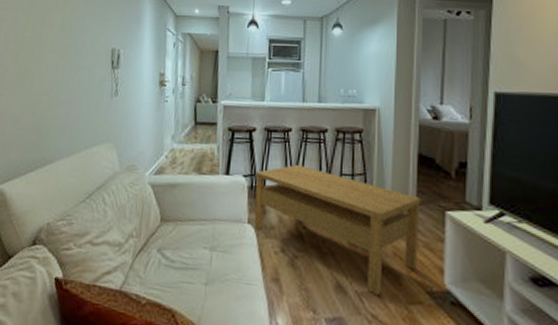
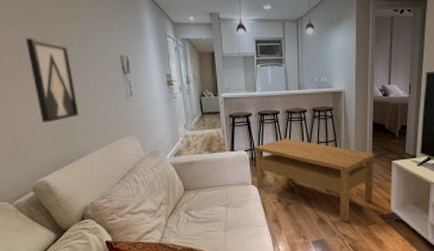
wall art: none [13,24,58,120] -> present [25,38,79,123]

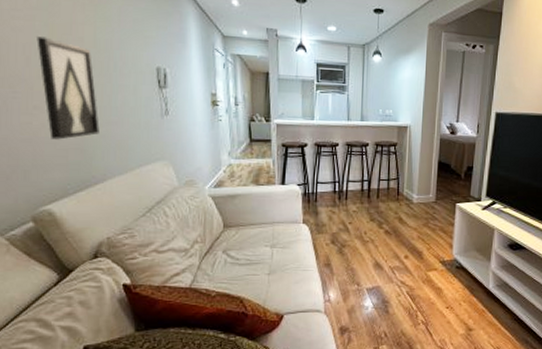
coffee table: present [254,139,375,222] -> none [308,174,439,268]

